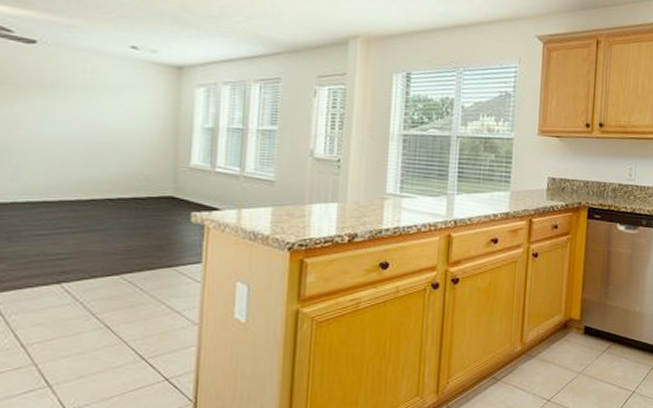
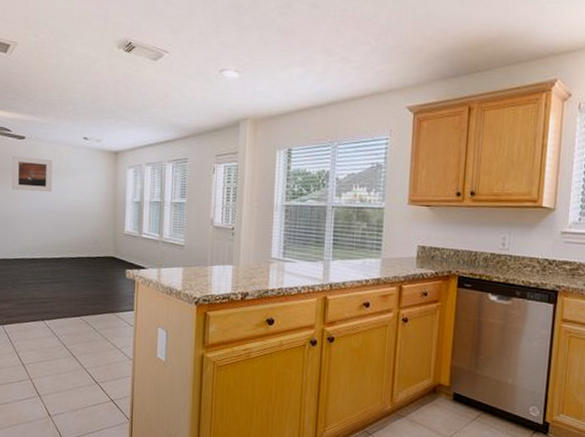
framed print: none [10,64,81,115] -> present [11,155,52,193]

